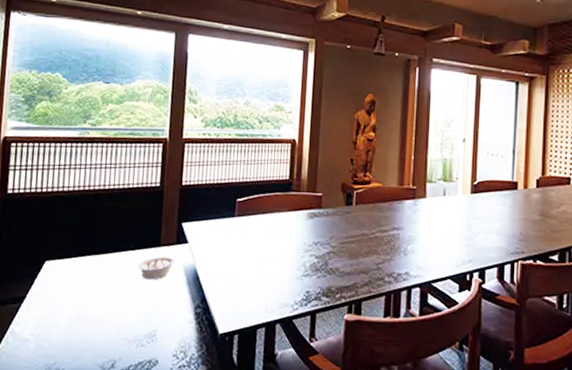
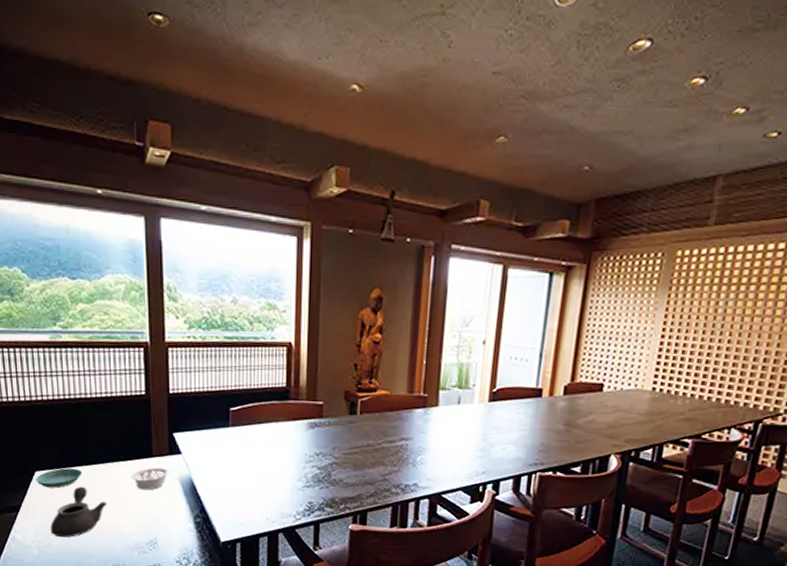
saucer: none [44,257,91,278] -> present [36,468,83,488]
teapot: none [51,276,111,331] -> present [50,486,107,538]

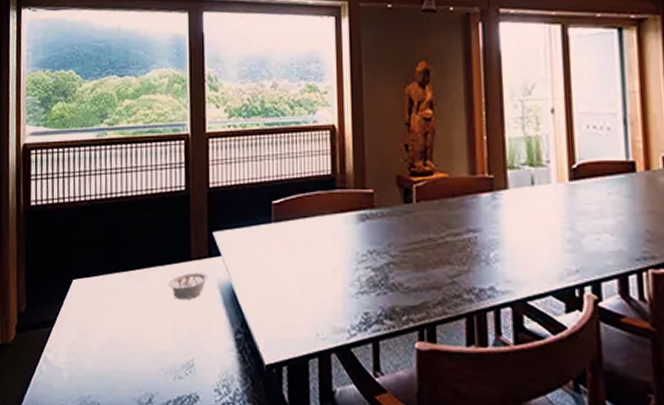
saucer: present [36,468,83,488] -> none [72,275,119,299]
teapot: present [50,486,107,538] -> none [83,296,143,359]

